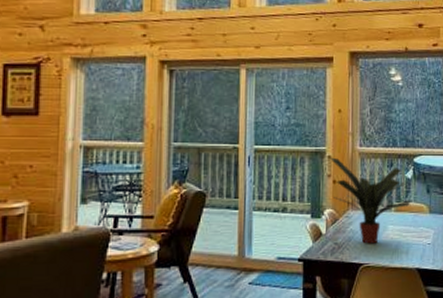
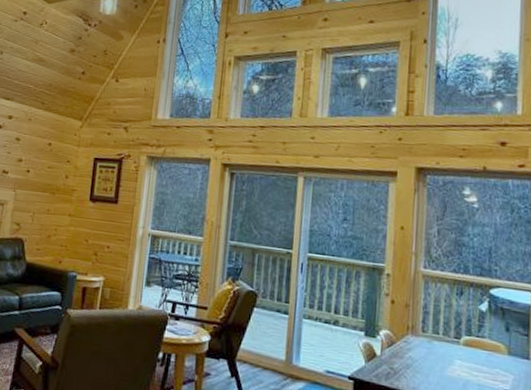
potted plant: present [329,157,410,244] -> none [388,275,483,377]

